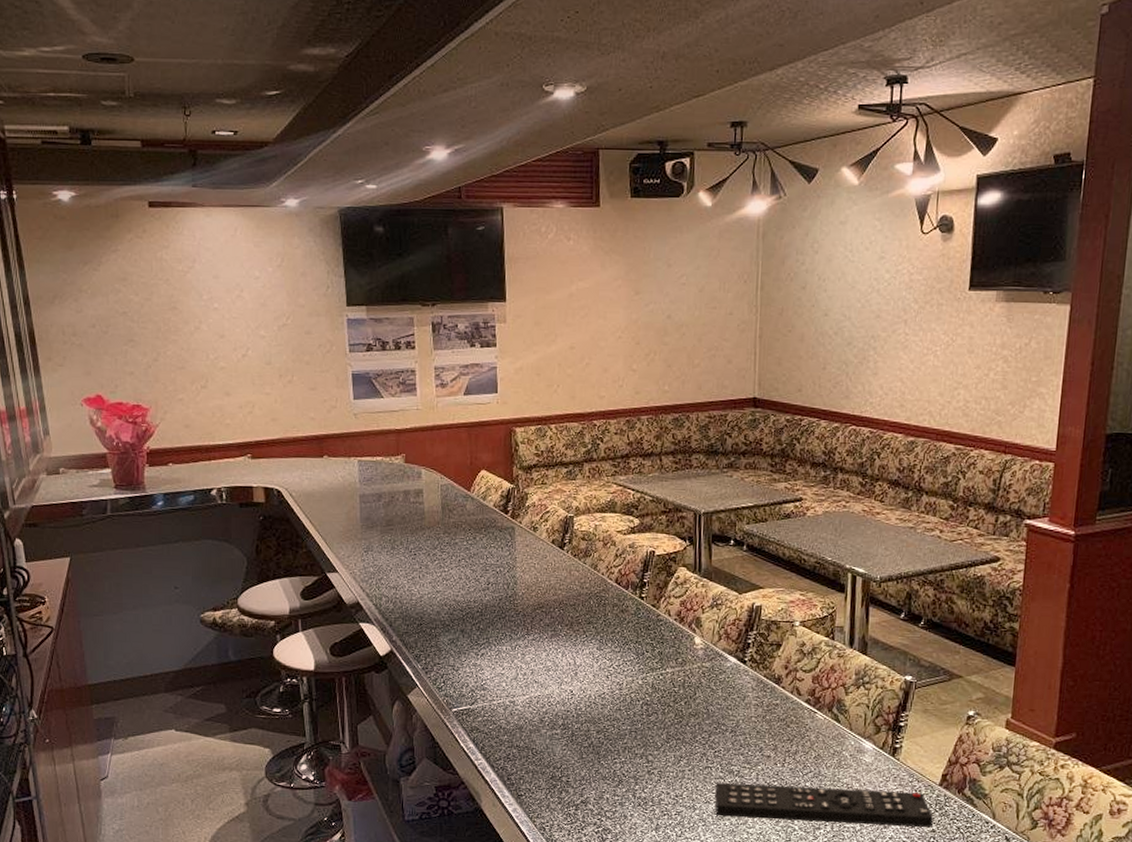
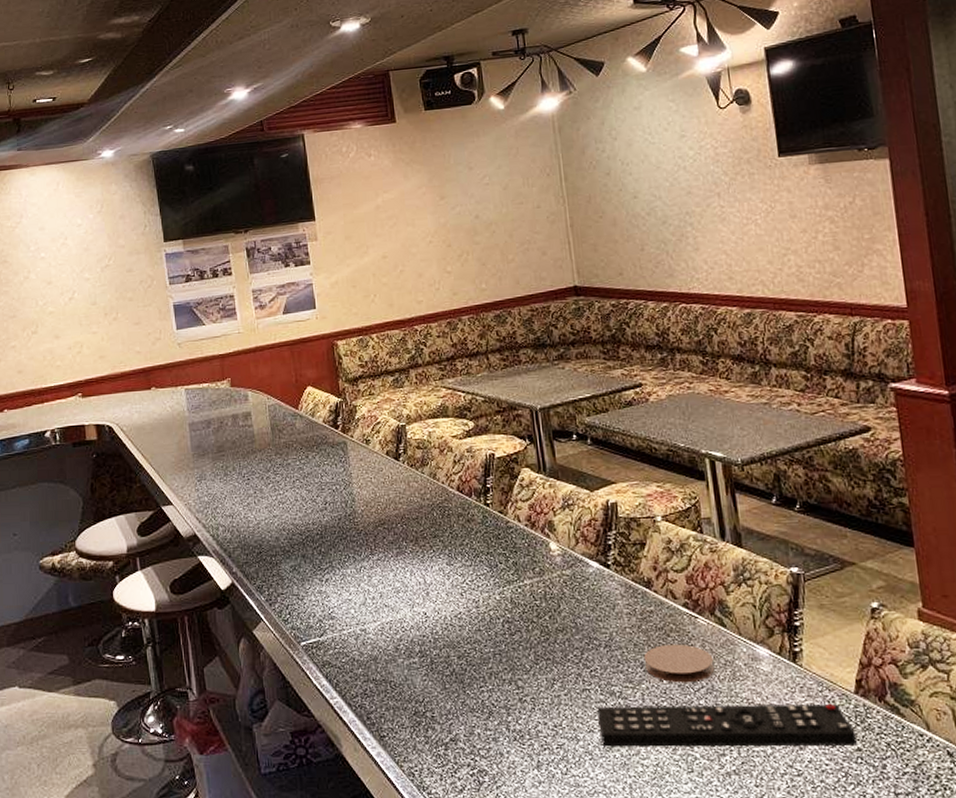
coaster: none [763,733,824,768] -> present [643,643,715,683]

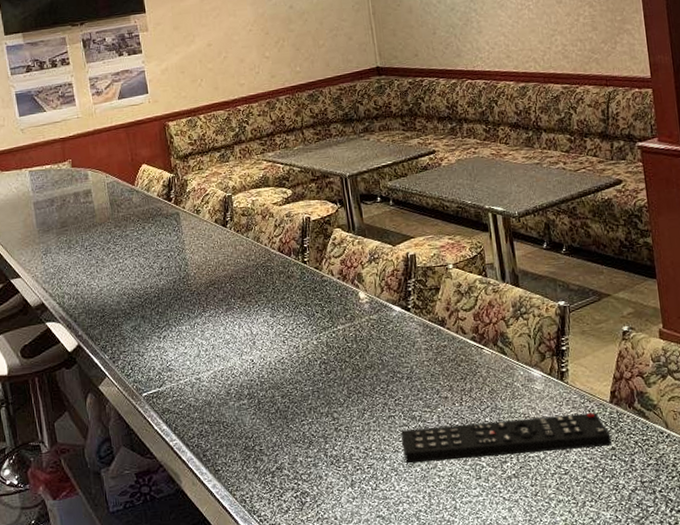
coaster: present [643,643,715,683] -> none [439,372,498,405]

